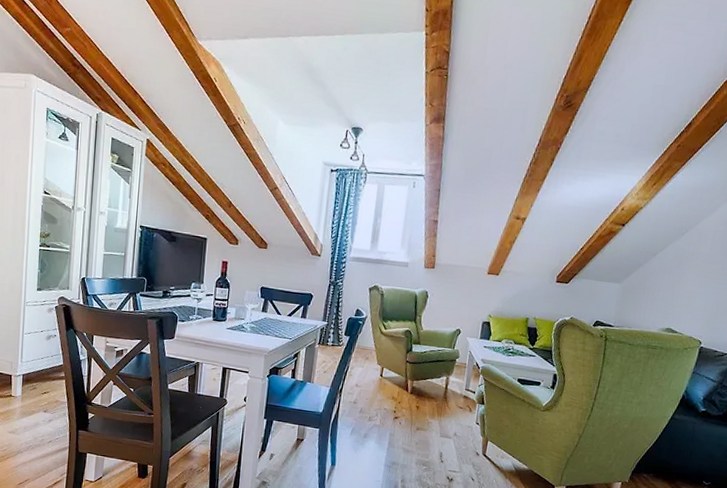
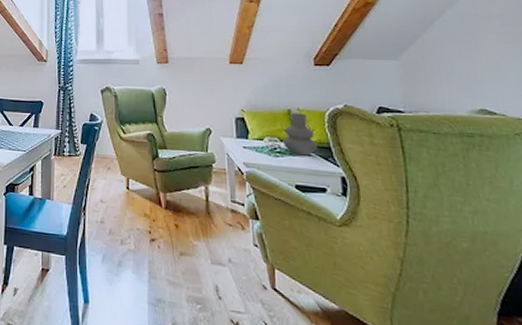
vase: none [516,321,543,357] -> present [282,113,318,156]

